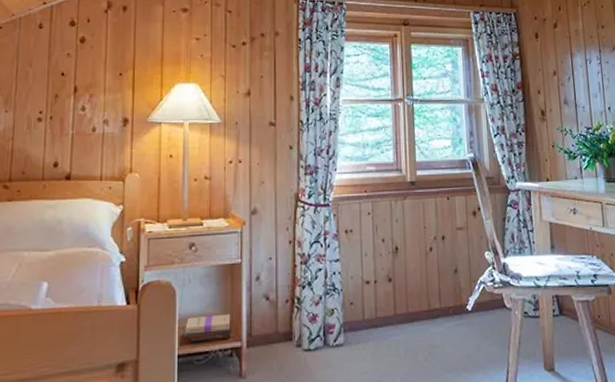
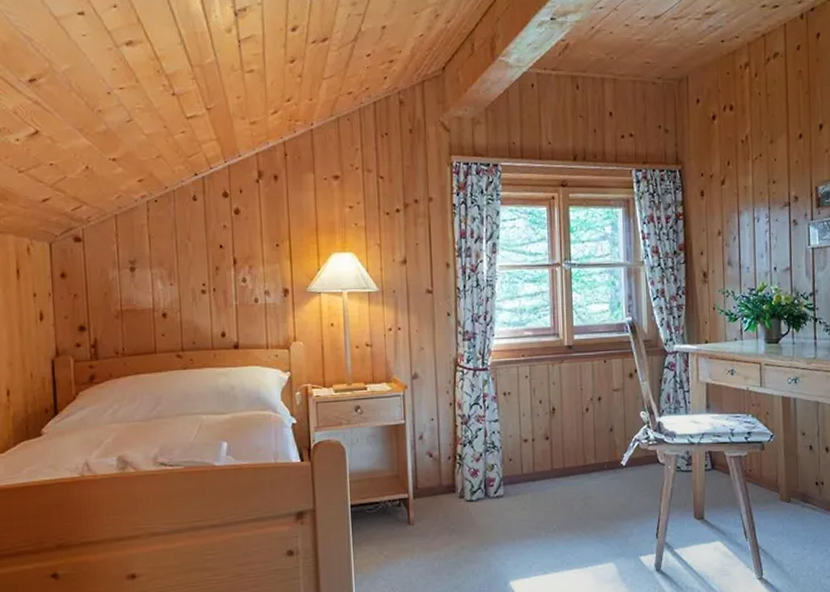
books: present [183,313,232,343] -> none [354,469,399,495]

